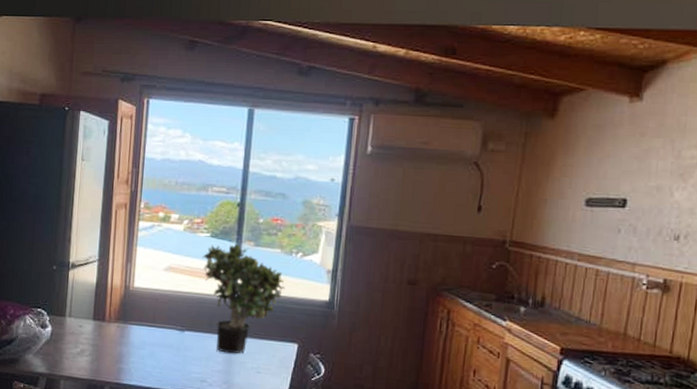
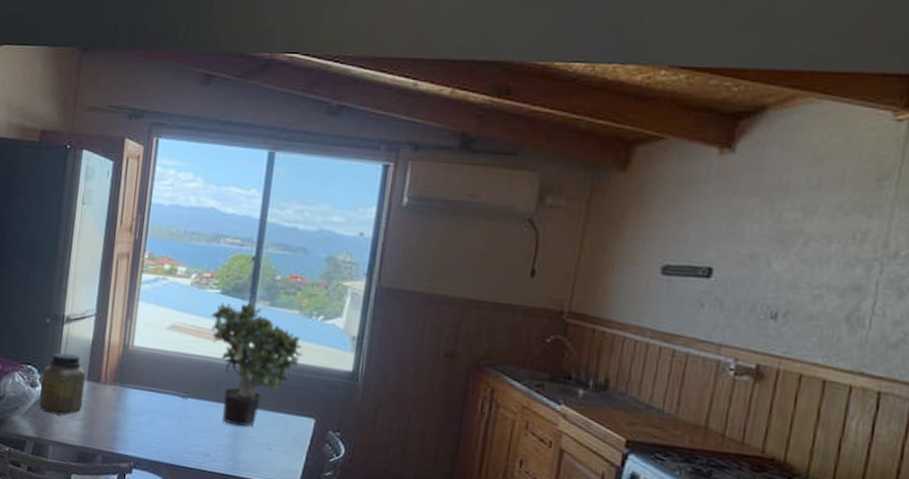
jar: none [50,296,92,353] -> present [39,352,86,416]

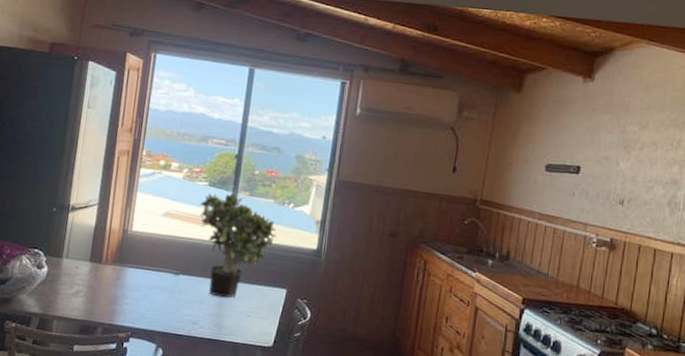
jar: present [39,352,86,416] -> none [45,237,89,293]

